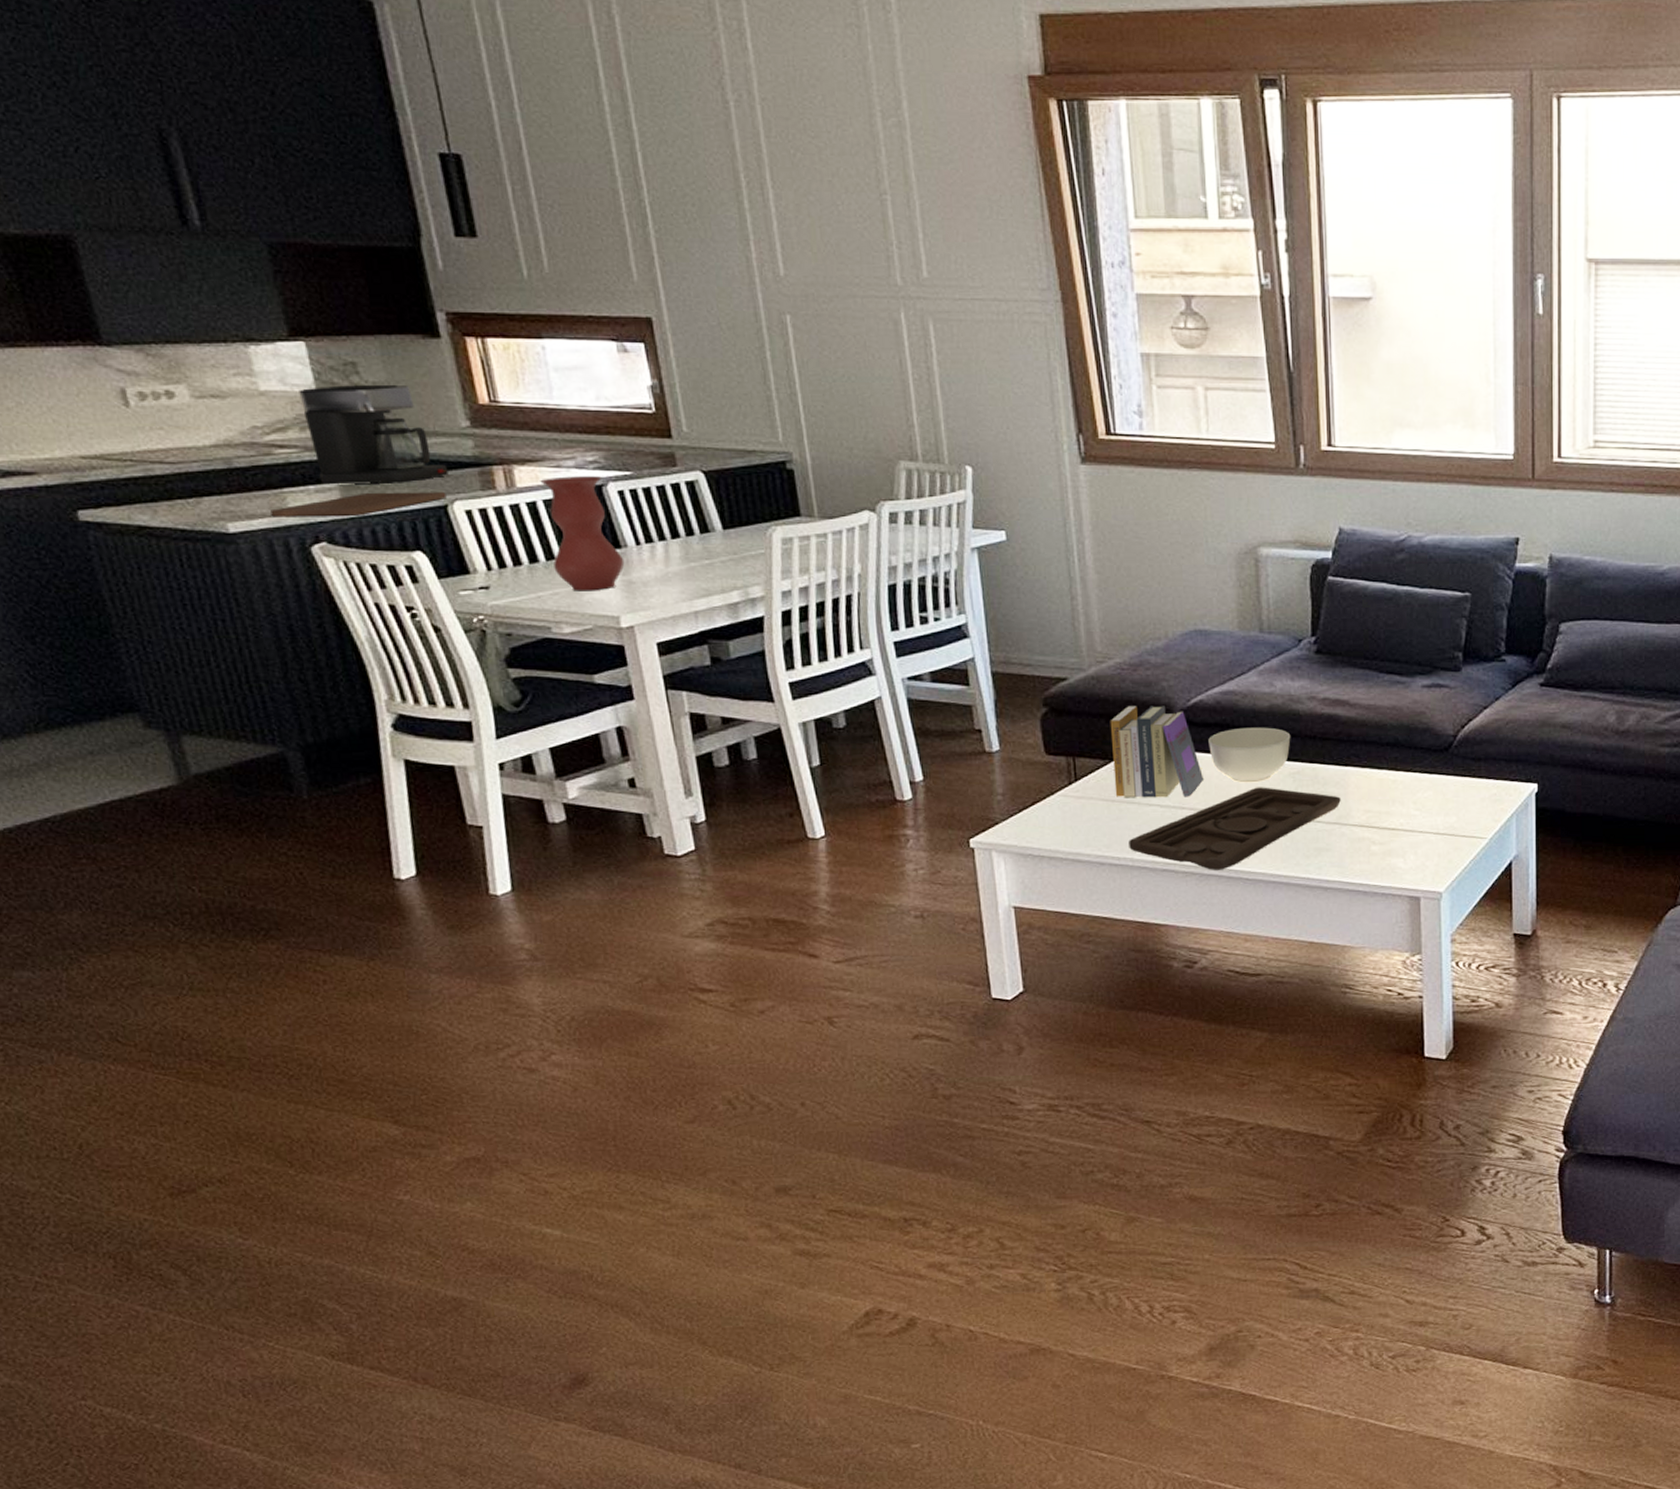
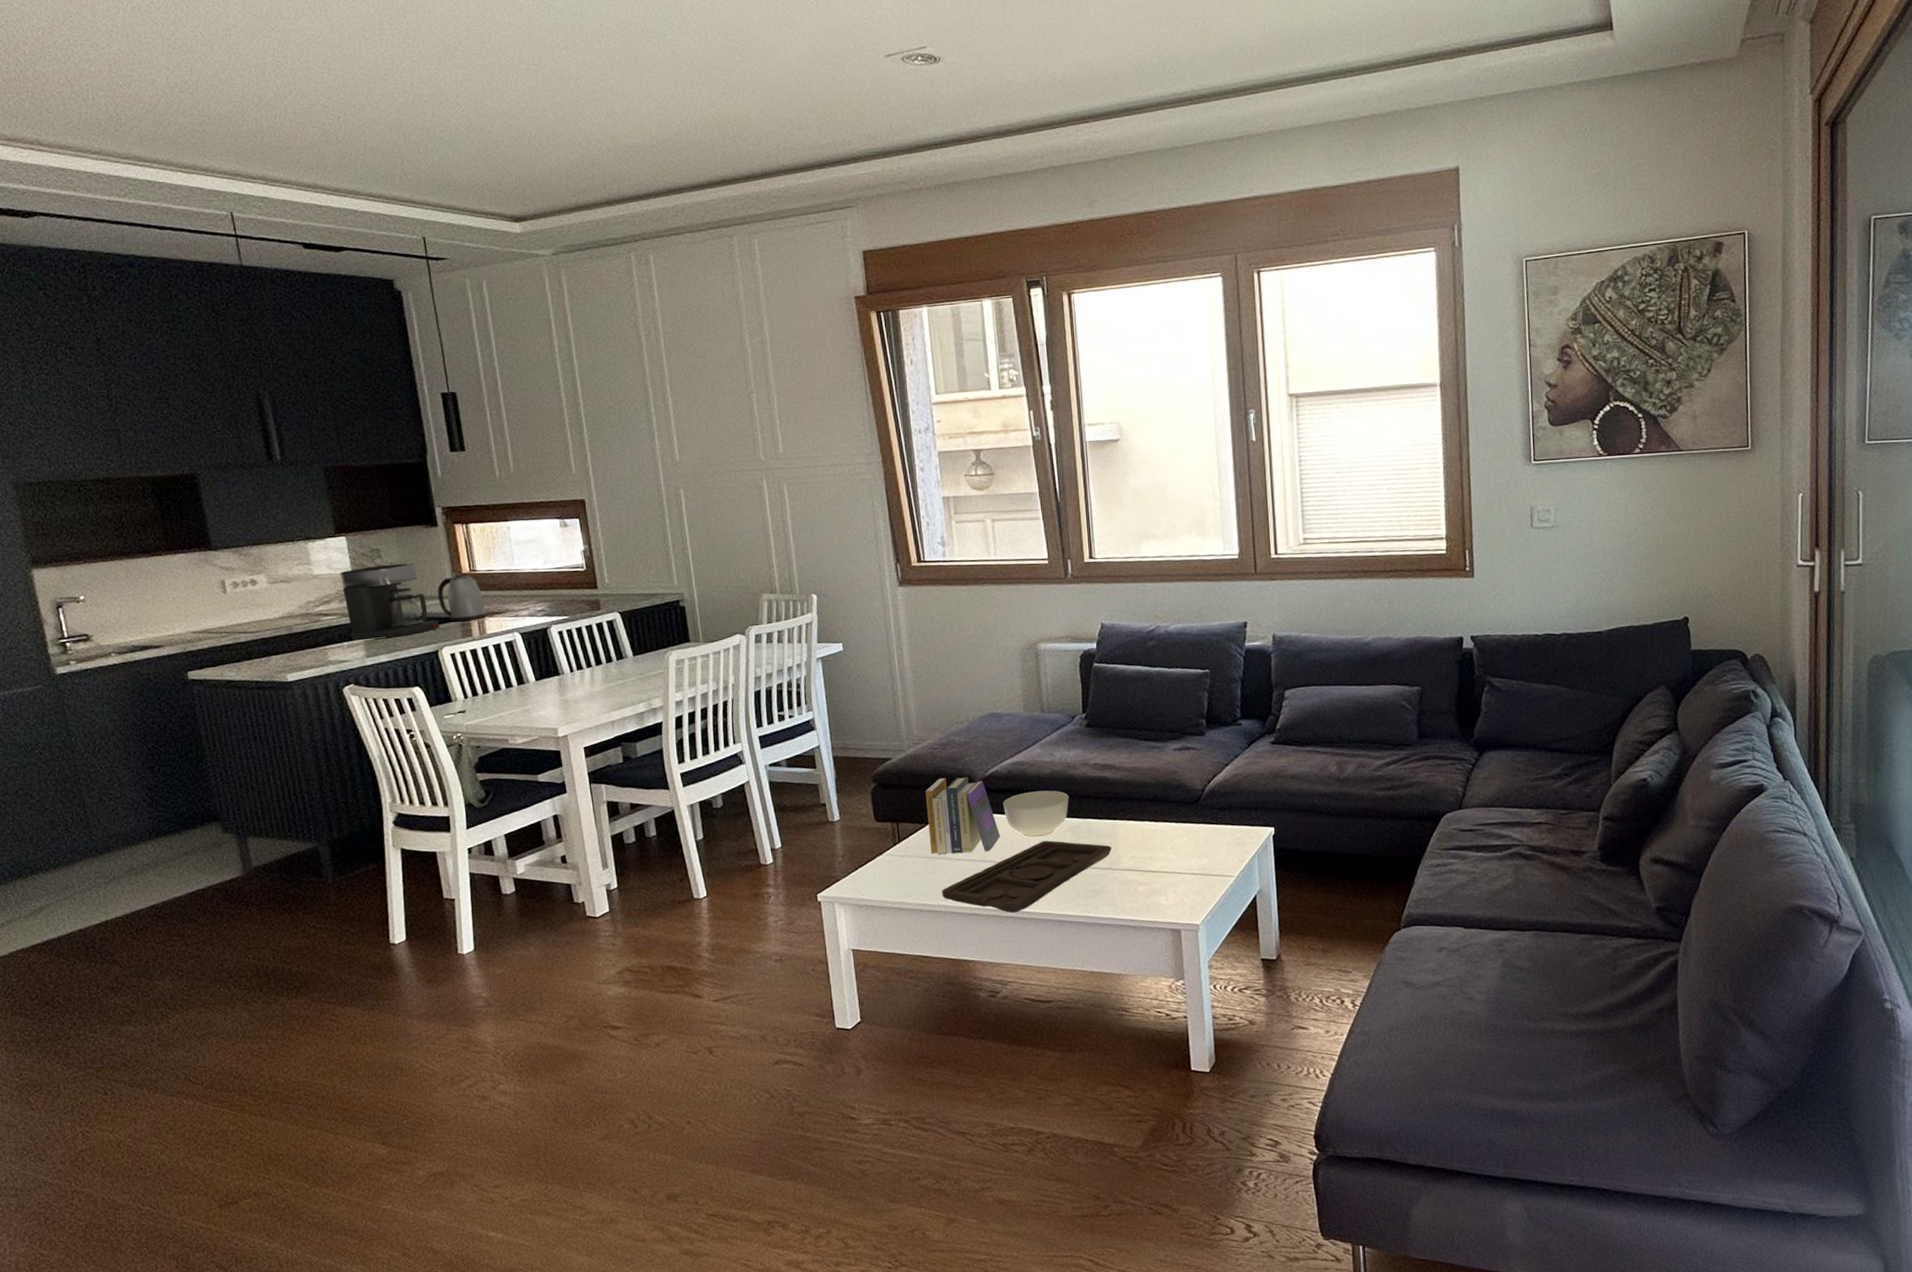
cutting board: present [270,492,447,517] -> none [317,641,438,668]
kettle: none [442,405,515,469] -> present [437,574,486,622]
vase: present [540,476,625,591] -> none [503,621,562,711]

